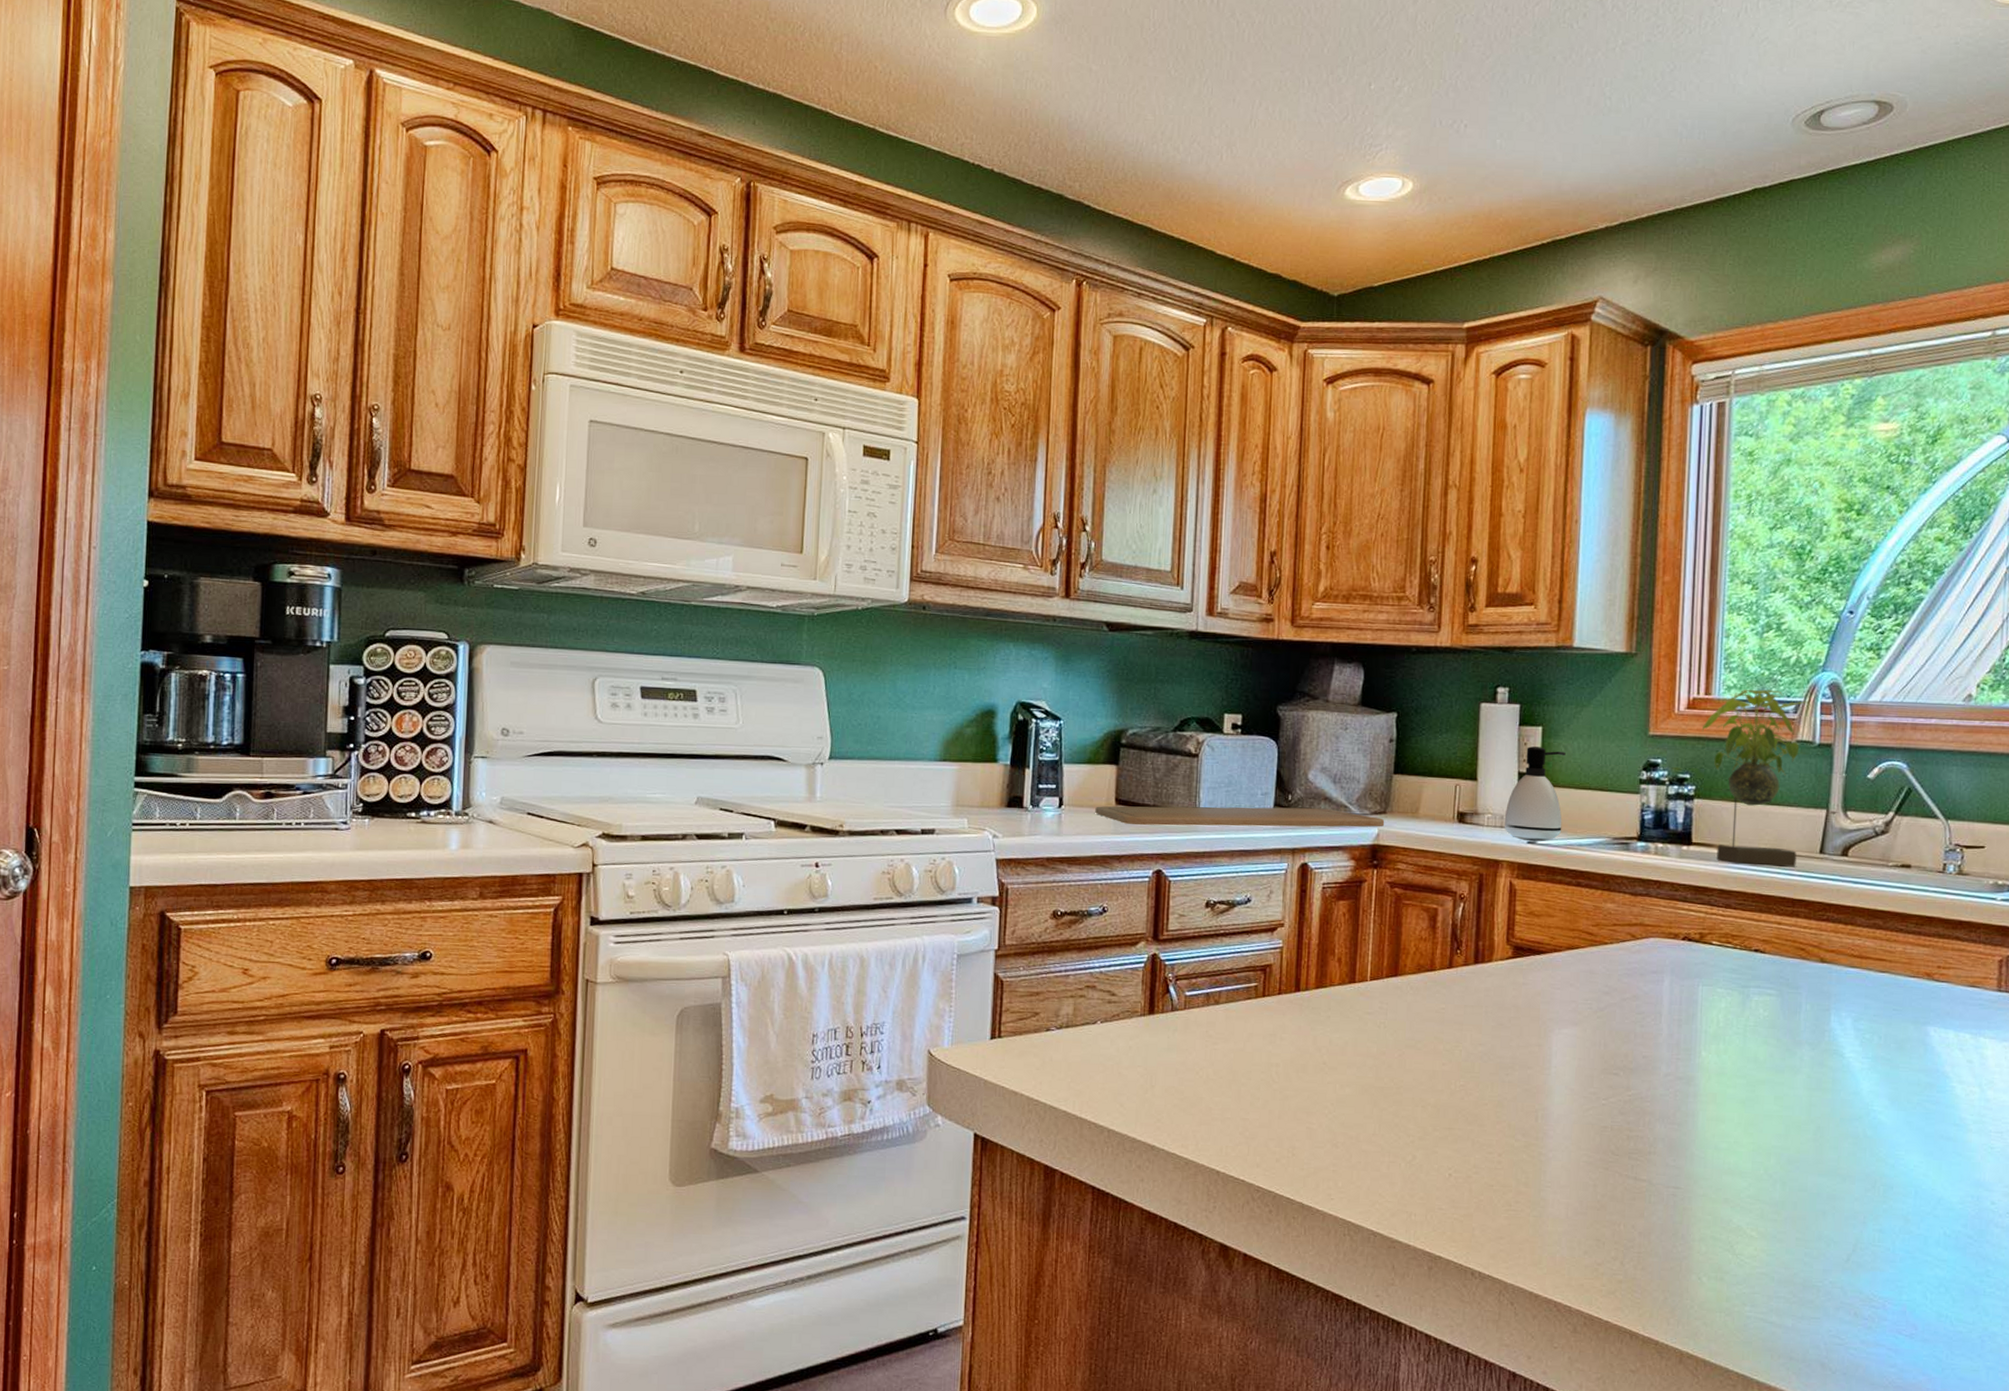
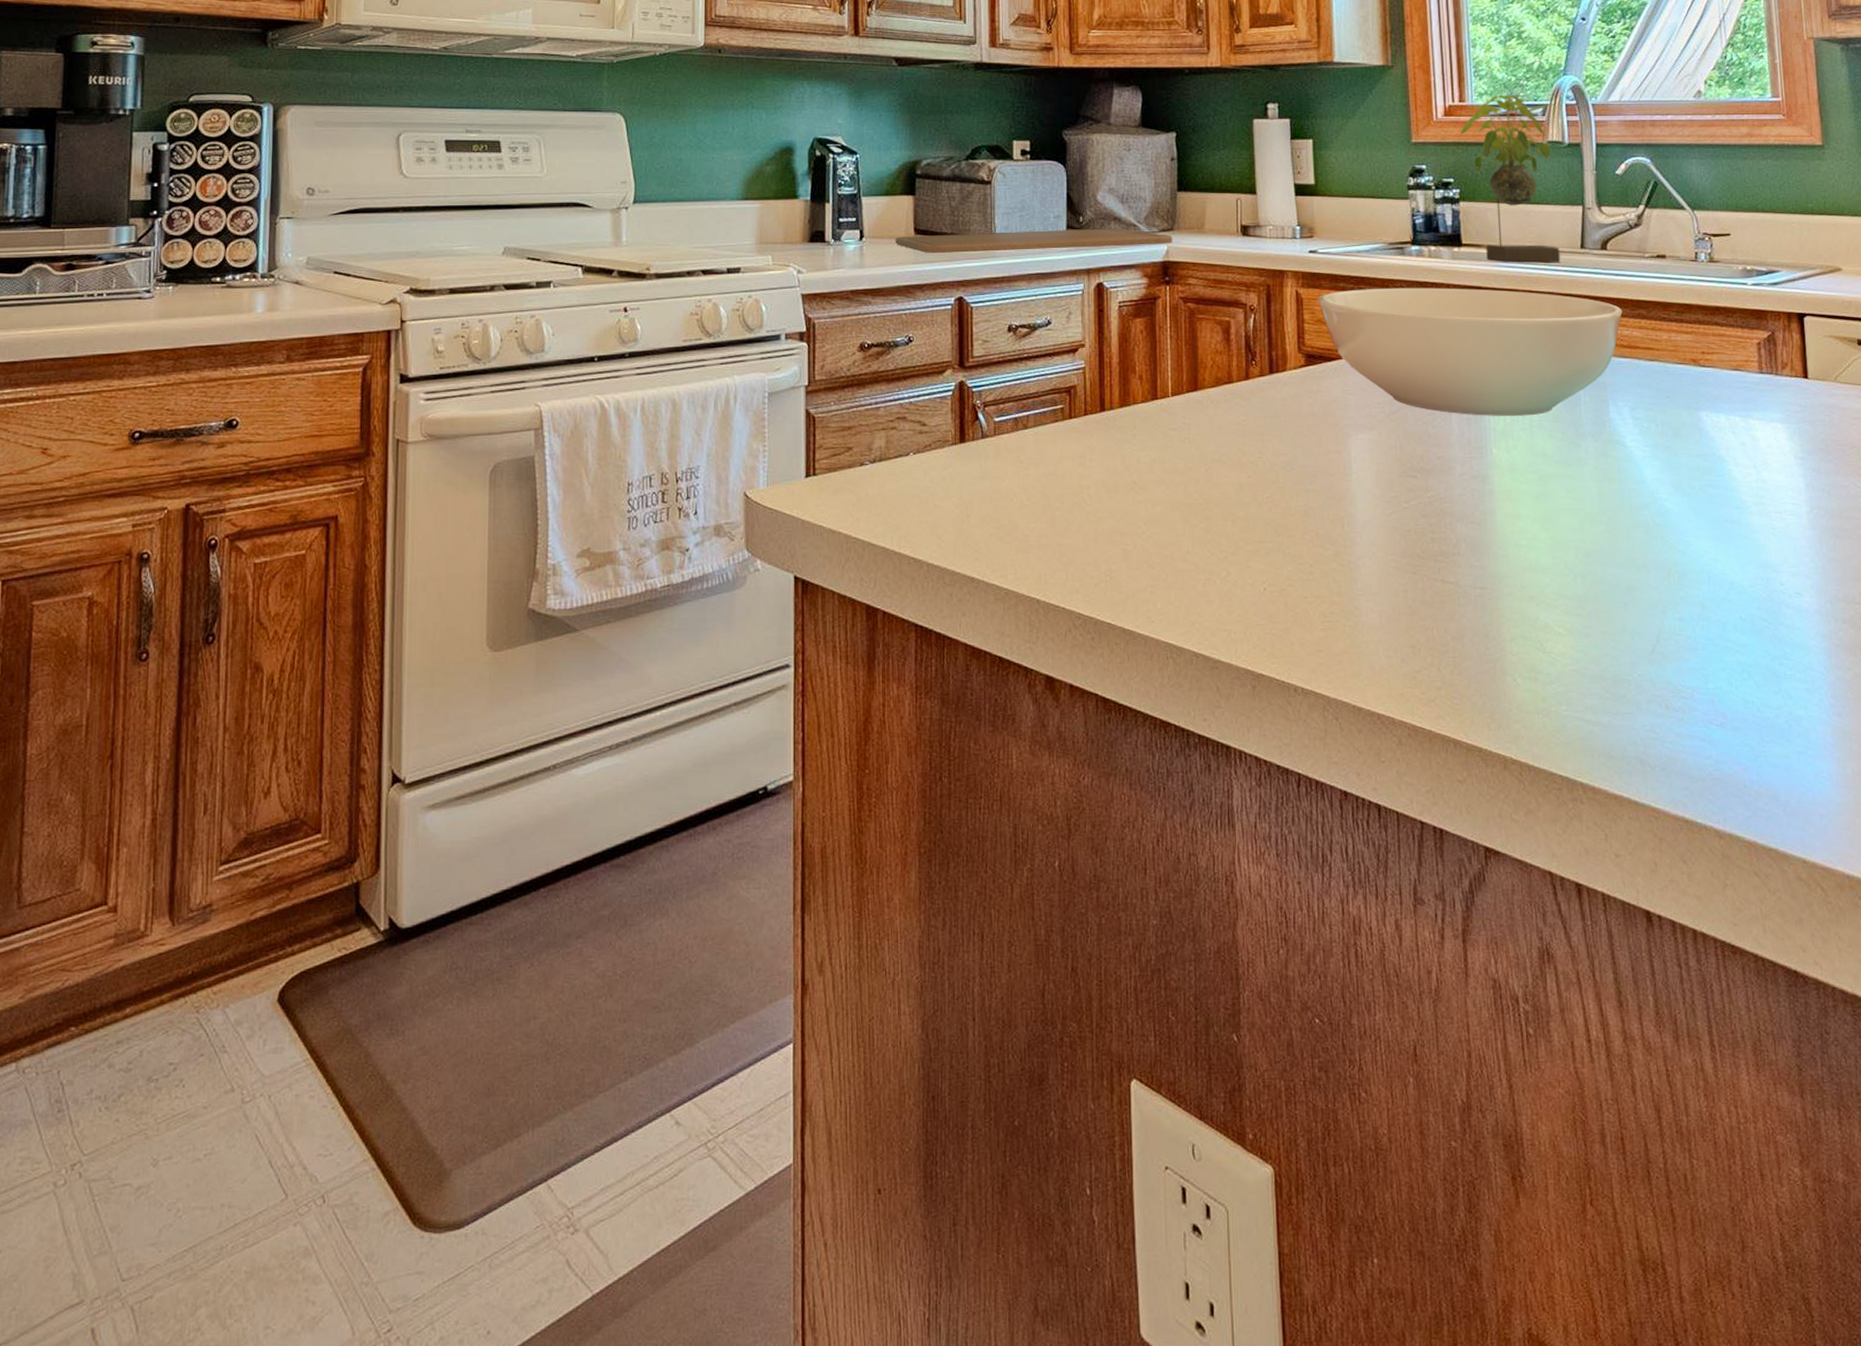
soap dispenser: present [1504,746,1566,842] -> none [1285,159,1340,251]
bowl: none [1531,883,1857,1021] -> present [1317,287,1622,416]

